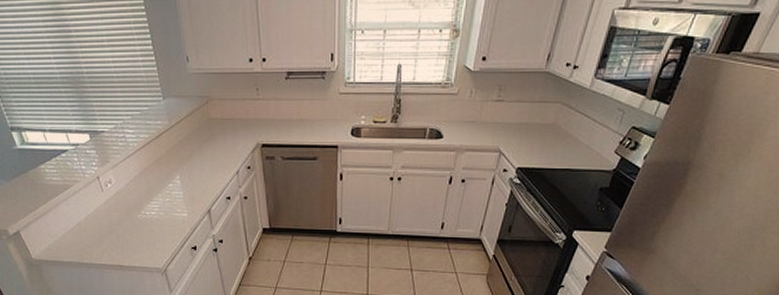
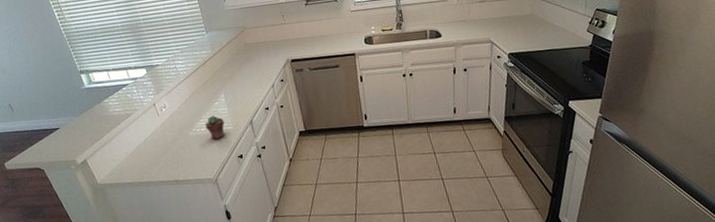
potted succulent: none [156,199,178,226] -> present [205,115,224,140]

